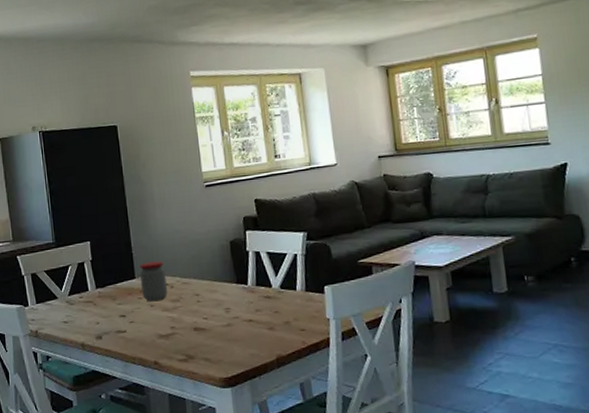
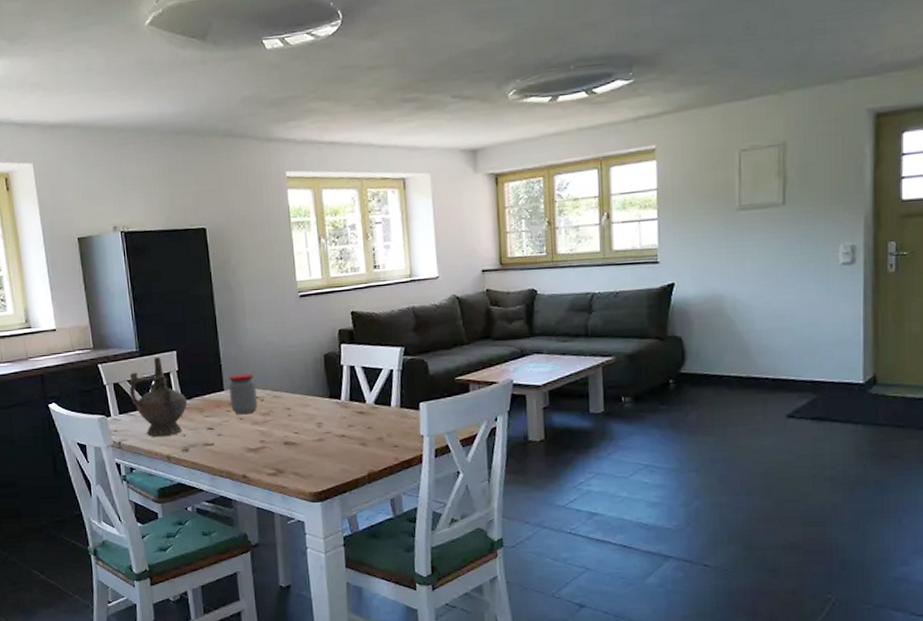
ceremonial vessel: none [45,248,101,326] -> present [128,357,188,438]

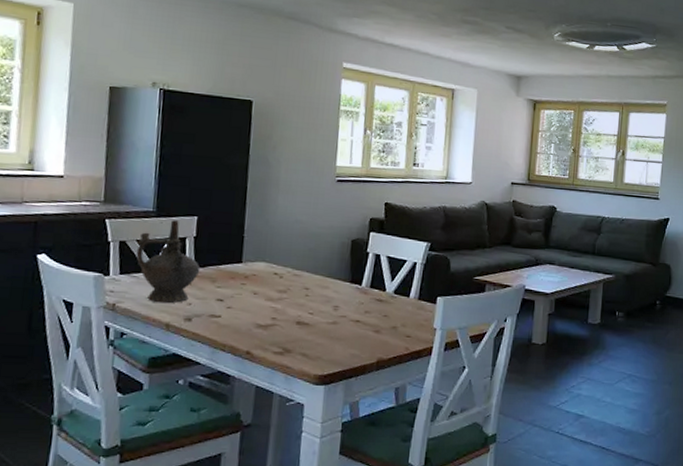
jar: present [228,373,258,415] -> none [246,248,277,290]

